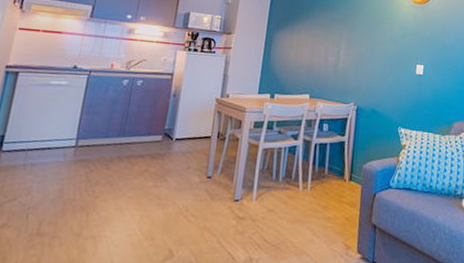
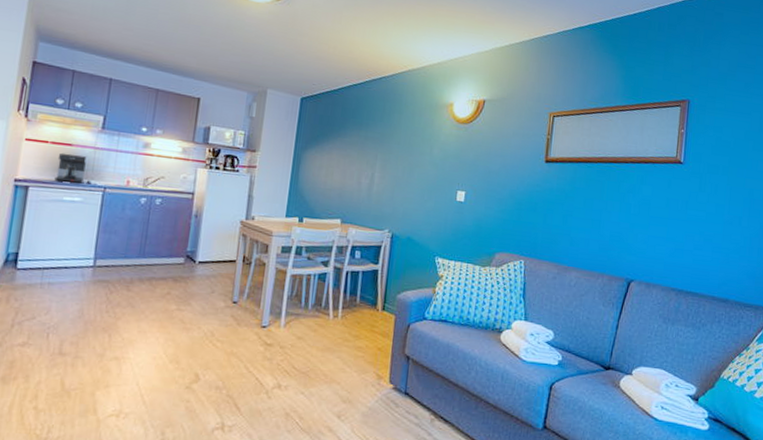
coffee maker: none [43,40,76,68] -> present [54,152,88,184]

